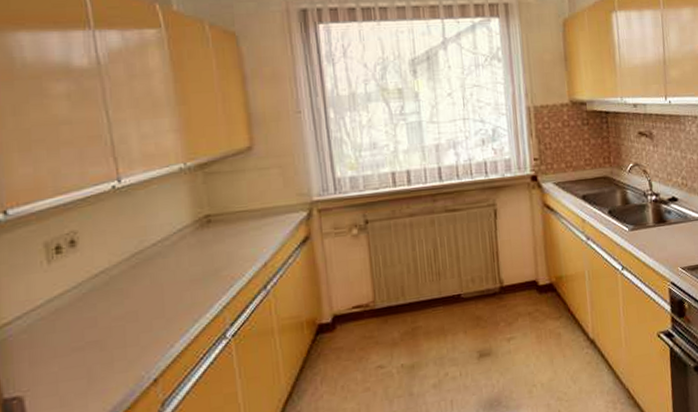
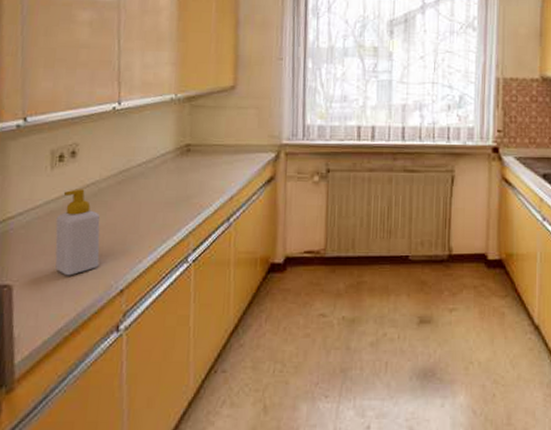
soap bottle: none [64,279,124,376] -> present [55,189,100,276]

